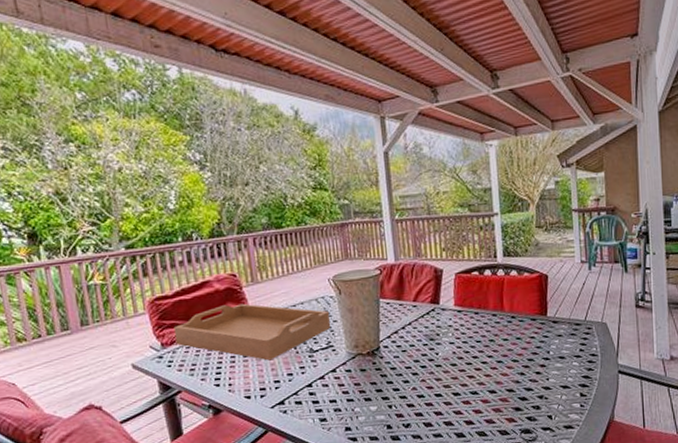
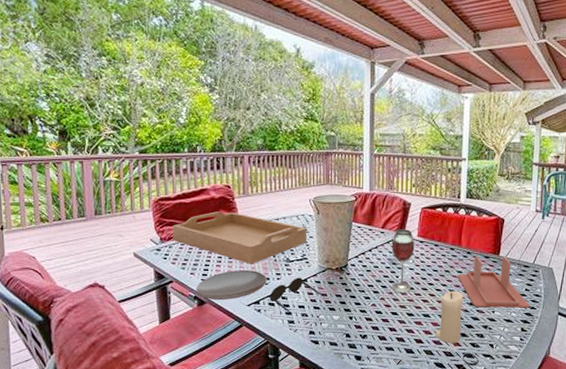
plate: none [209,367,291,407] -> present [196,270,268,300]
sunglasses: none [294,368,358,412] -> present [269,277,324,315]
wineglass: none [426,299,454,372] -> present [391,229,415,293]
candle: none [486,361,516,421] -> present [435,291,464,344]
napkin holder: none [504,316,586,377] -> present [458,255,530,308]

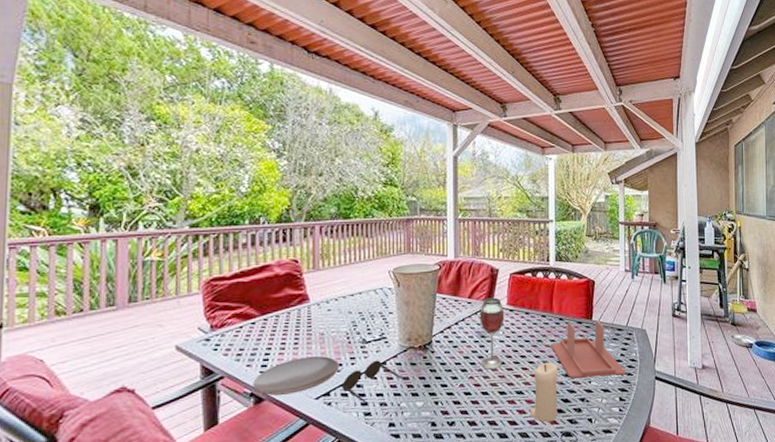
serving tray: present [172,211,308,264] -> none [226,289,387,350]

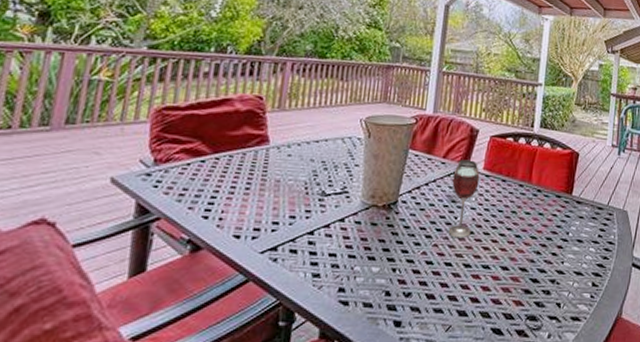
plate: present [253,356,340,396] -> none [191,205,293,245]
sunglasses: present [342,360,406,406] -> none [291,216,364,266]
candle: present [530,362,559,423] -> none [494,236,531,303]
napkin holder: present [551,320,626,379] -> none [525,194,602,258]

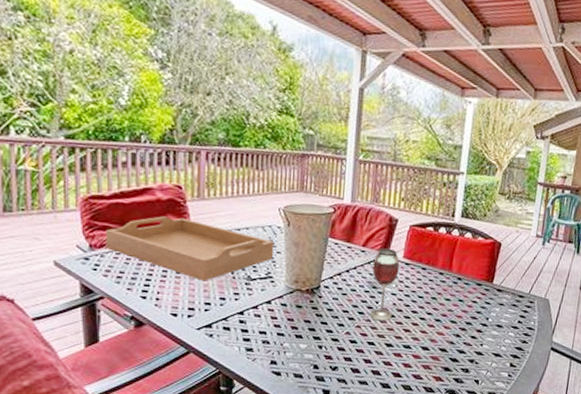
serving tray: none [171,128,353,198] -> present [105,216,275,281]

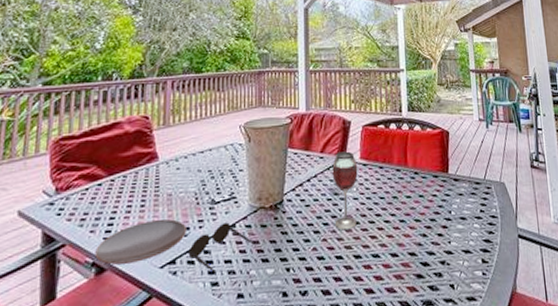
serving tray: present [105,216,275,281] -> none [71,147,237,212]
plate: none [133,287,223,322] -> present [95,219,188,265]
sunglasses: none [224,298,291,342] -> present [188,222,256,274]

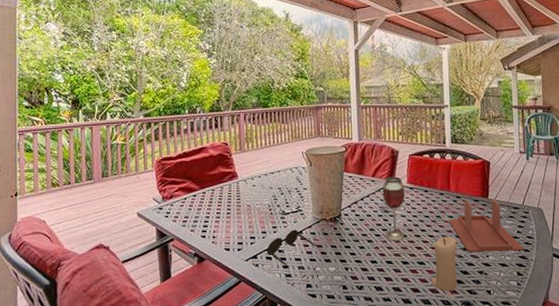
plate: present [95,219,188,265] -> none [196,225,265,256]
candle: none [387,220,417,290] -> present [431,236,457,292]
napkin holder: none [407,173,487,239] -> present [449,199,523,252]

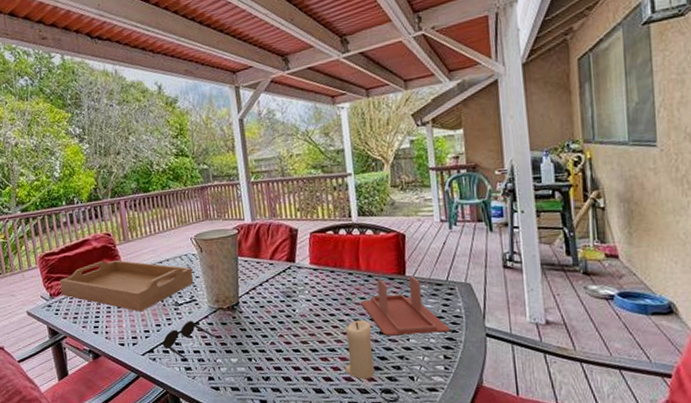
serving tray: none [174,168,301,219] -> present [59,260,193,312]
wineglass: present [382,176,405,241] -> none [282,257,311,328]

